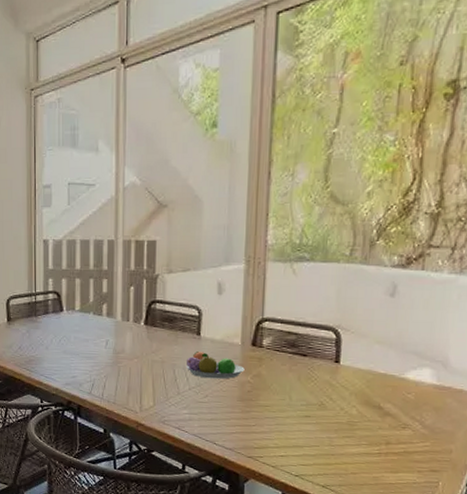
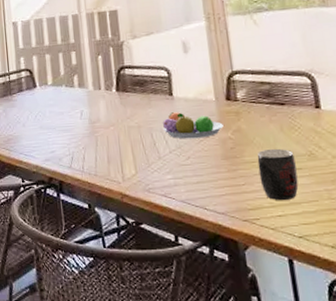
mug: none [270,395,306,444] -> present [257,148,299,201]

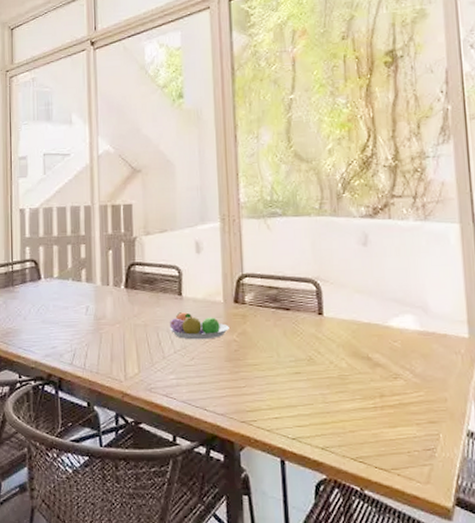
mug: present [257,148,299,201] -> none [259,352,296,404]

